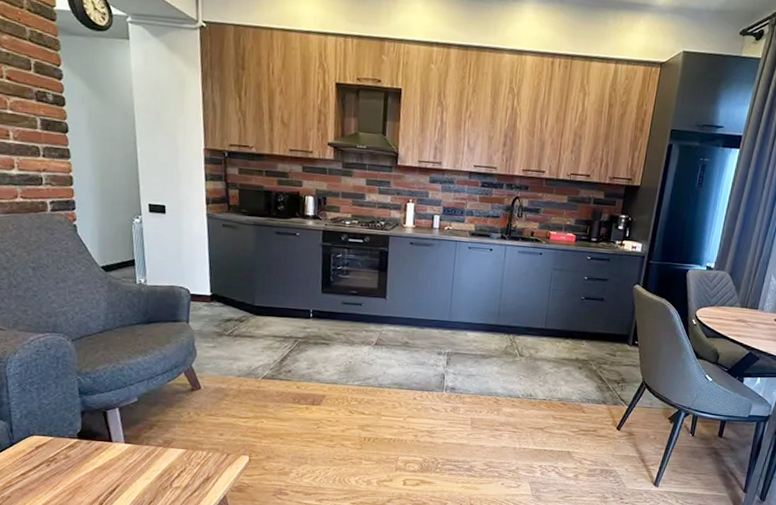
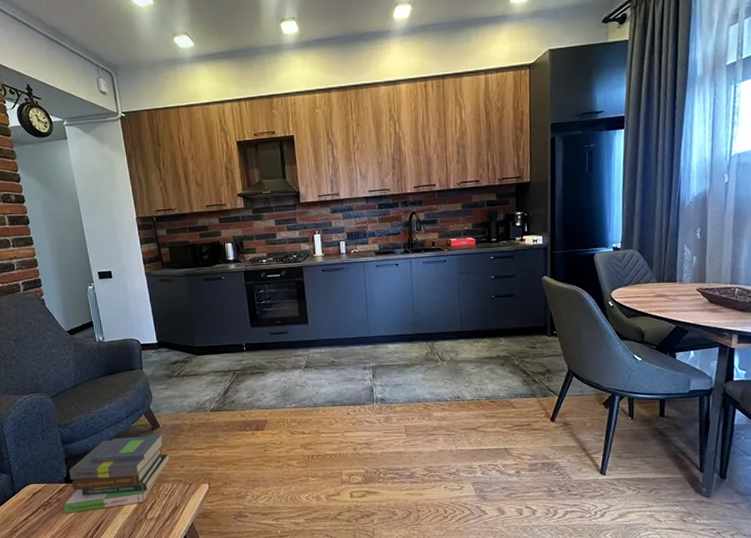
books: none [73,395,207,473] -> present [64,434,169,513]

